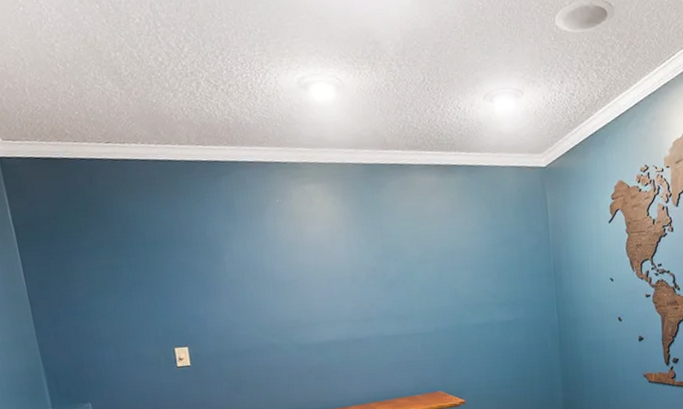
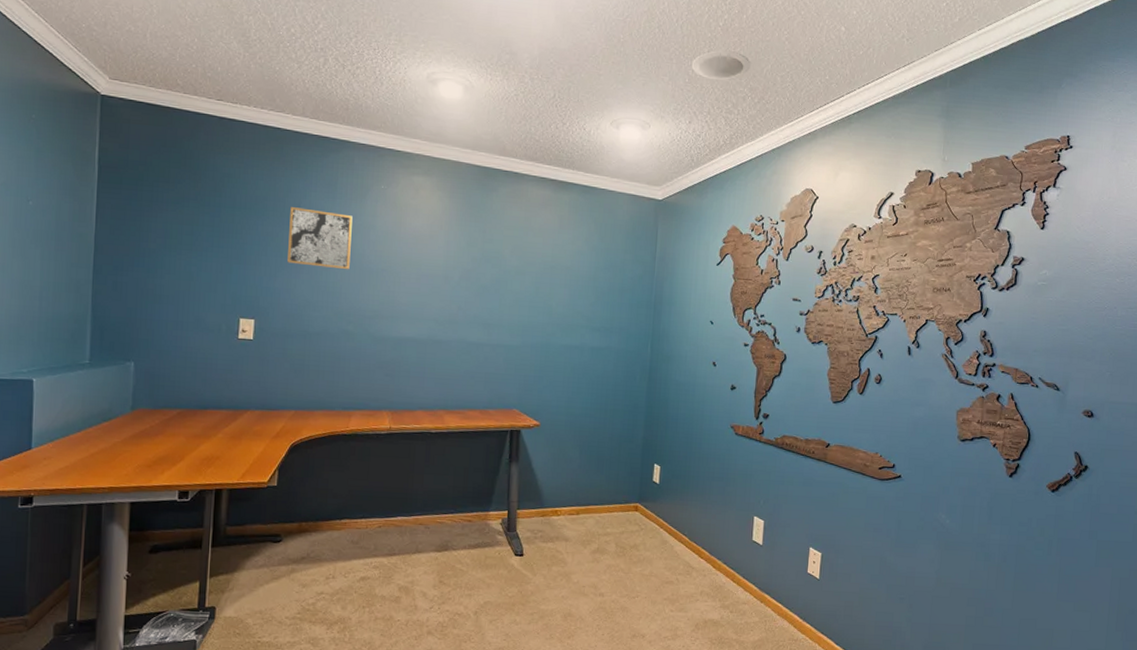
wall art: none [197,233,264,289] -> present [287,207,353,270]

